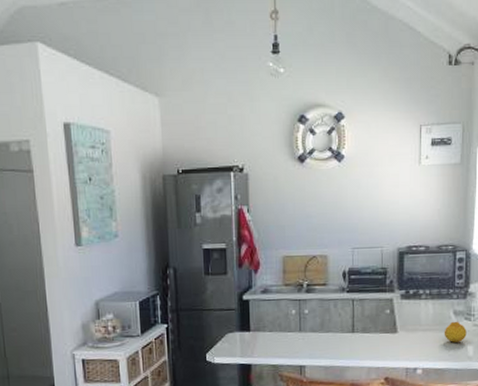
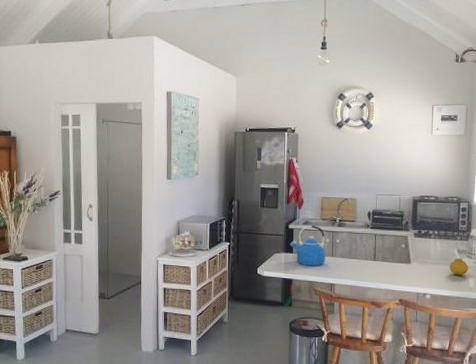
kettle: none [246,292,292,347] -> present [290,224,326,267]

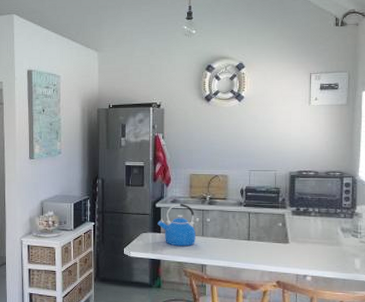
fruit: present [449,258,468,275] -> none [332,237,354,256]

